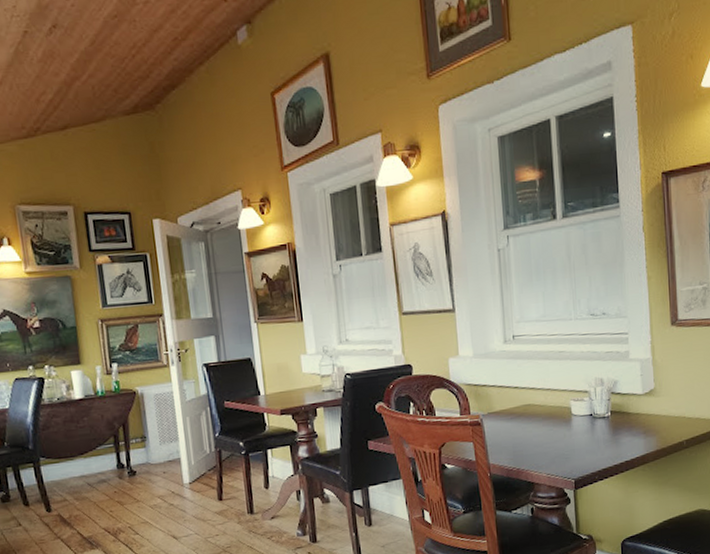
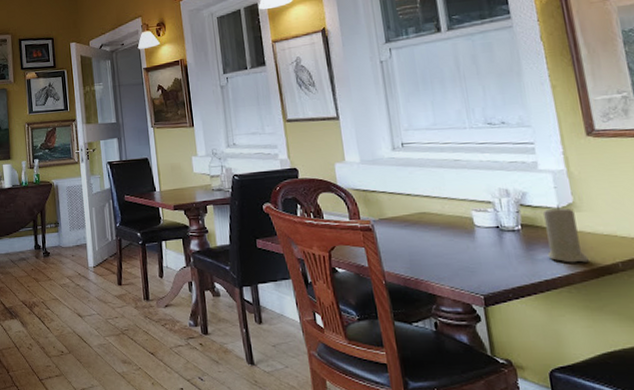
candle: none [629,391,661,444] -> present [542,205,589,263]

